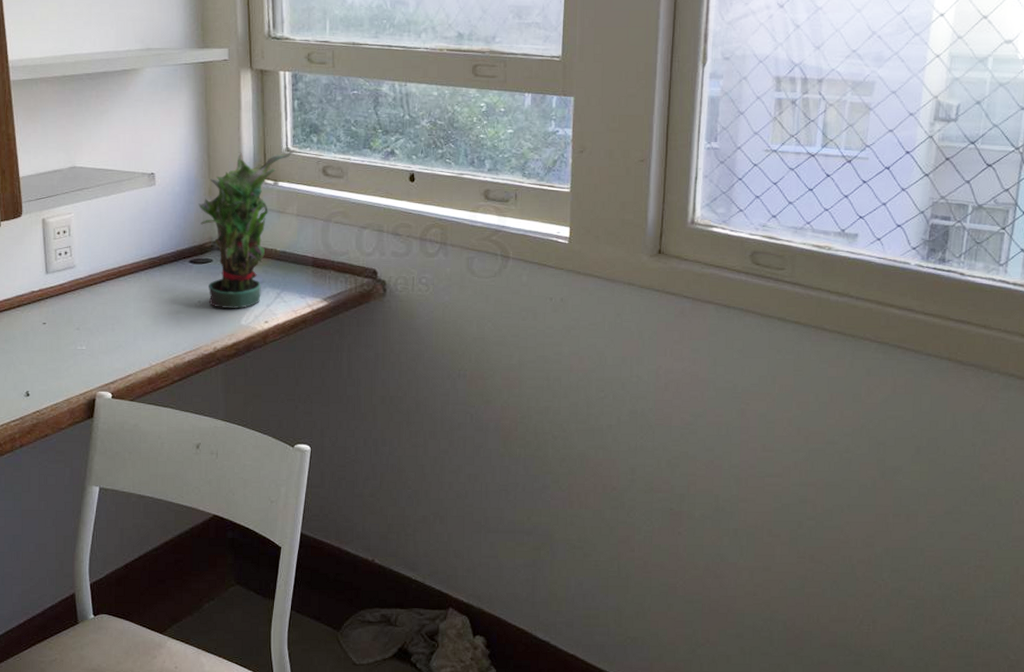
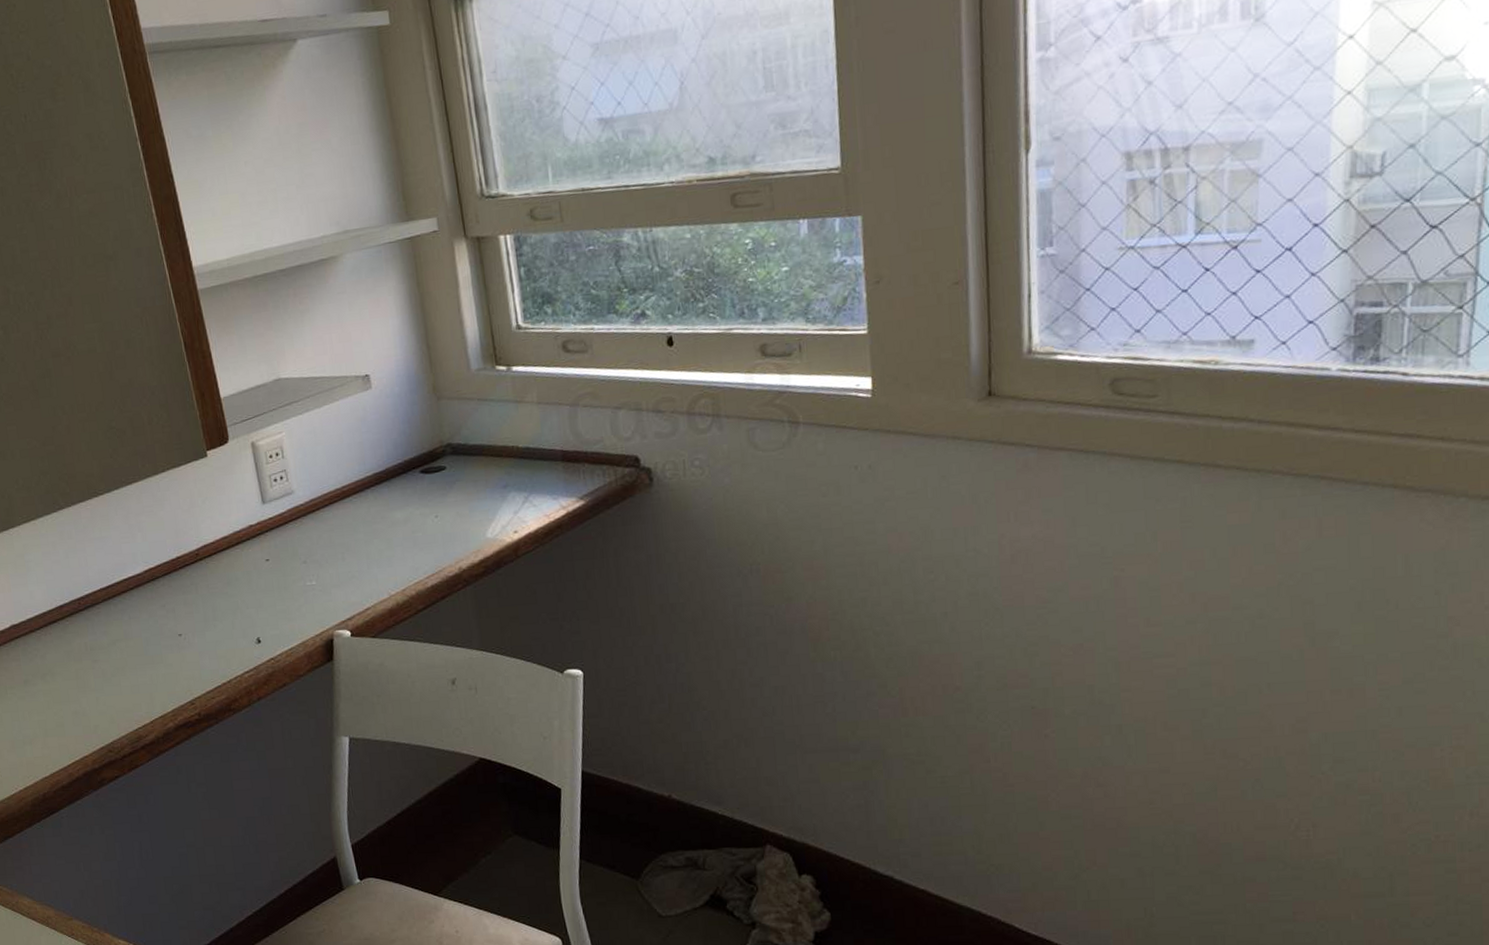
potted plant: present [198,151,294,309] -> none [423,327,526,522]

